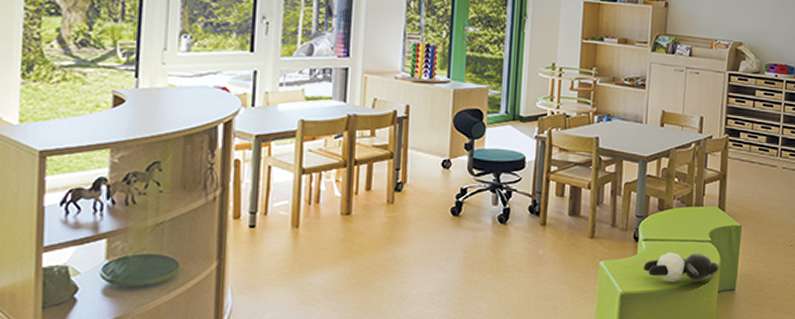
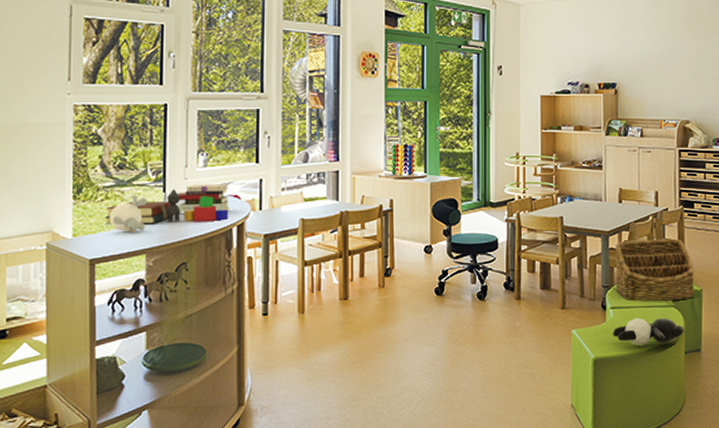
books: none [61,86,149,114] -> present [105,201,175,225]
toy animal: none [66,78,115,123] -> present [109,195,147,233]
toy blocks: none [135,75,215,116] -> present [164,189,229,222]
books: none [152,70,215,105] -> present [177,184,229,212]
basket: none [650,167,735,236] -> present [615,238,695,301]

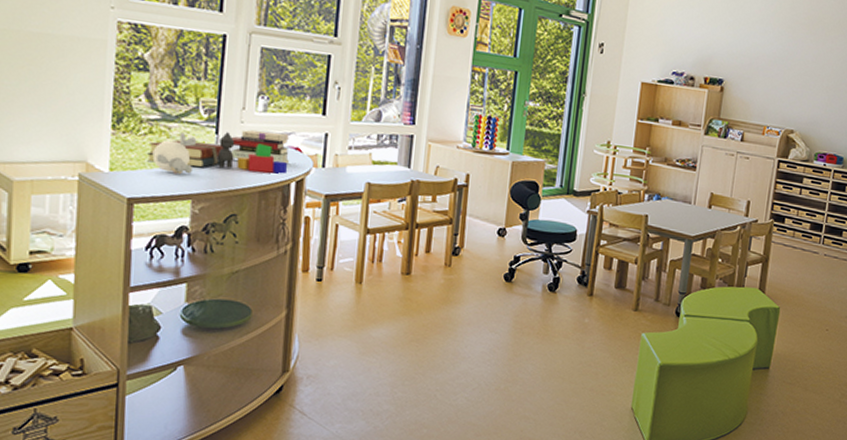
stuffed animal: present [612,318,684,347] -> none [682,328,756,359]
basket: present [615,238,695,301] -> none [692,248,775,316]

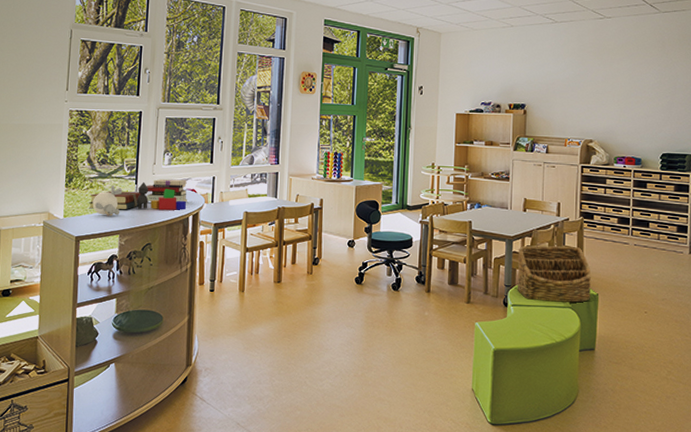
basket: none [692,248,775,316] -> present [517,245,592,303]

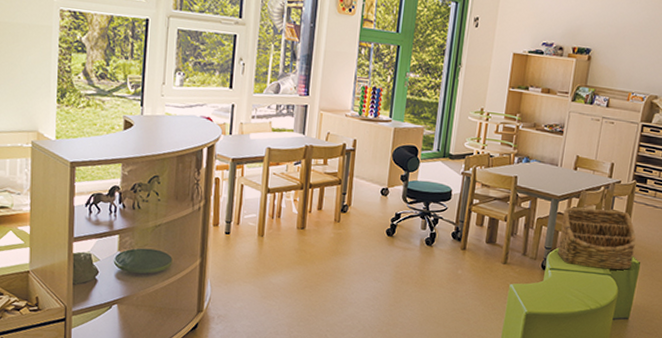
books: present [89,191,144,210] -> none [86,111,151,136]
toy animal: present [92,185,123,216] -> none [90,105,126,142]
toy blocks: present [135,182,187,211] -> none [141,104,201,141]
books: present [146,178,187,202] -> none [153,102,202,131]

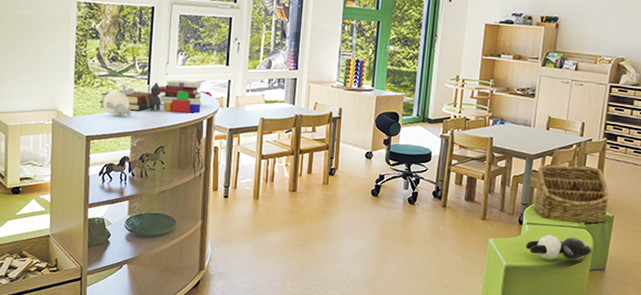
books: none [86,111,151,136] -> present [99,90,157,111]
toy animal: none [90,105,126,142] -> present [103,84,134,117]
toy blocks: none [141,104,201,141] -> present [147,82,201,114]
books: none [153,102,202,131] -> present [159,79,202,105]
stuffed animal: none [547,281,616,309] -> present [525,234,592,261]

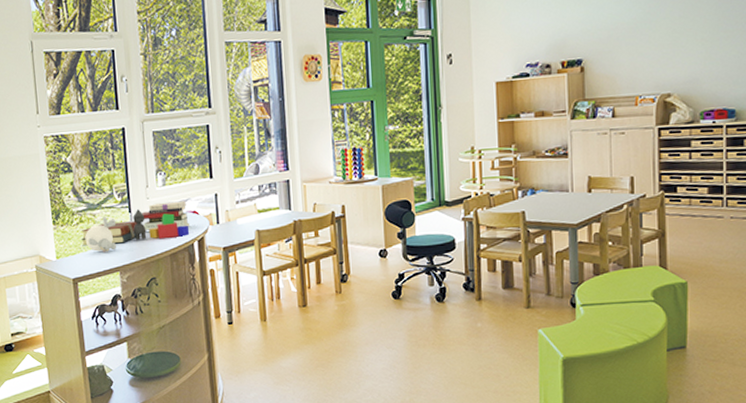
stuffed animal: present [525,234,592,261] -> none [583,314,666,345]
basket: present [533,164,609,224] -> none [584,227,678,297]

